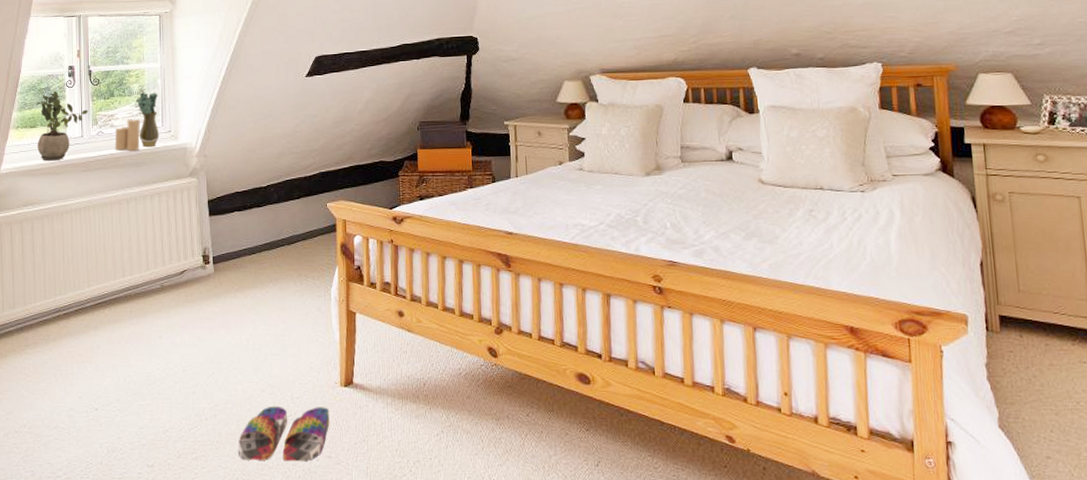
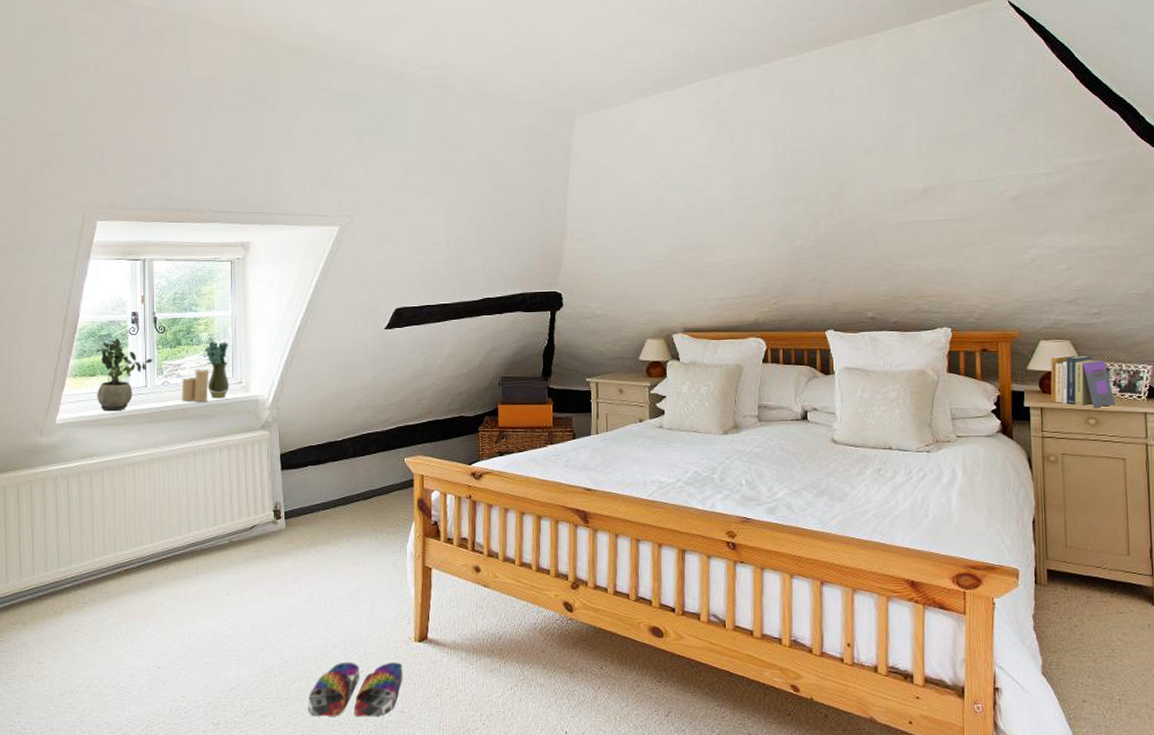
books: none [991,88,1066,143] -> present [1050,355,1115,408]

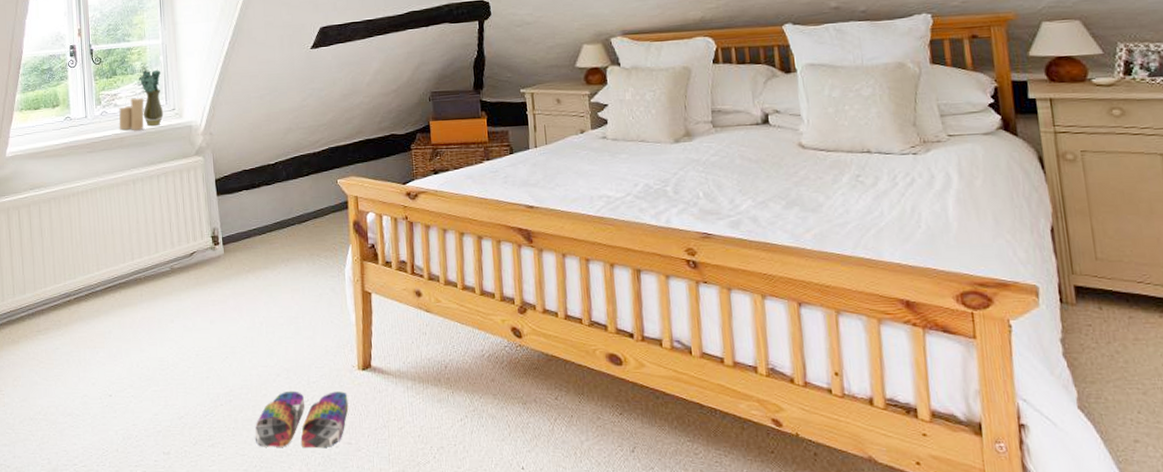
potted plant: present [96,338,153,412] -> none [39,71,91,143]
books: present [1050,355,1115,408] -> none [1057,36,1145,96]

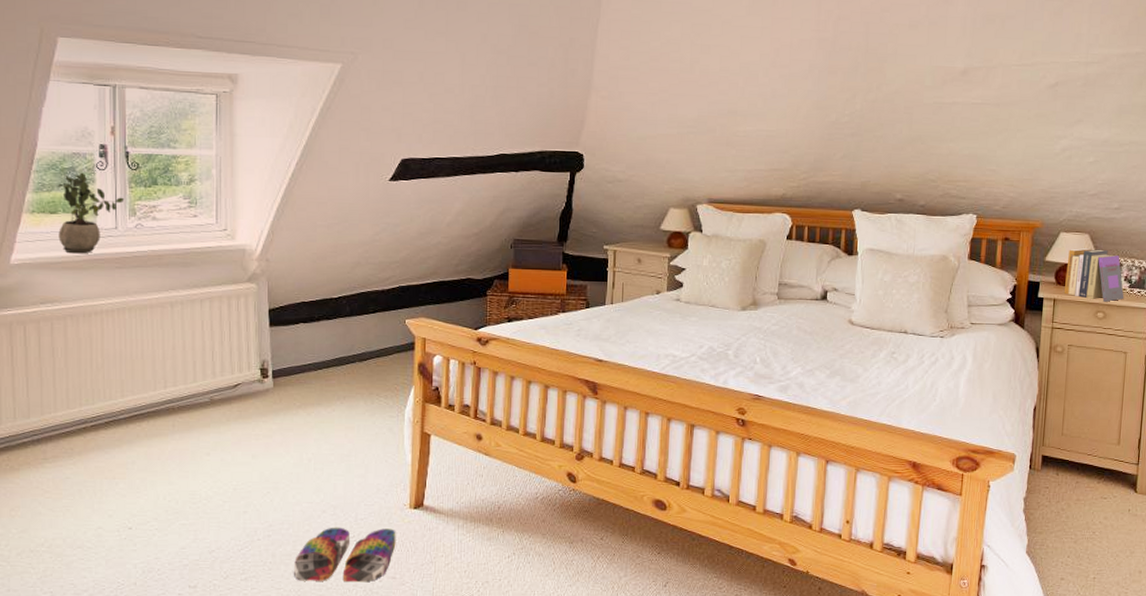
potted plant: none [39,71,91,143] -> present [57,172,125,254]
candle: present [119,94,145,131] -> none [157,208,190,248]
vase: present [138,67,164,127] -> none [184,179,213,246]
books: none [1057,36,1145,96] -> present [1063,248,1124,302]

